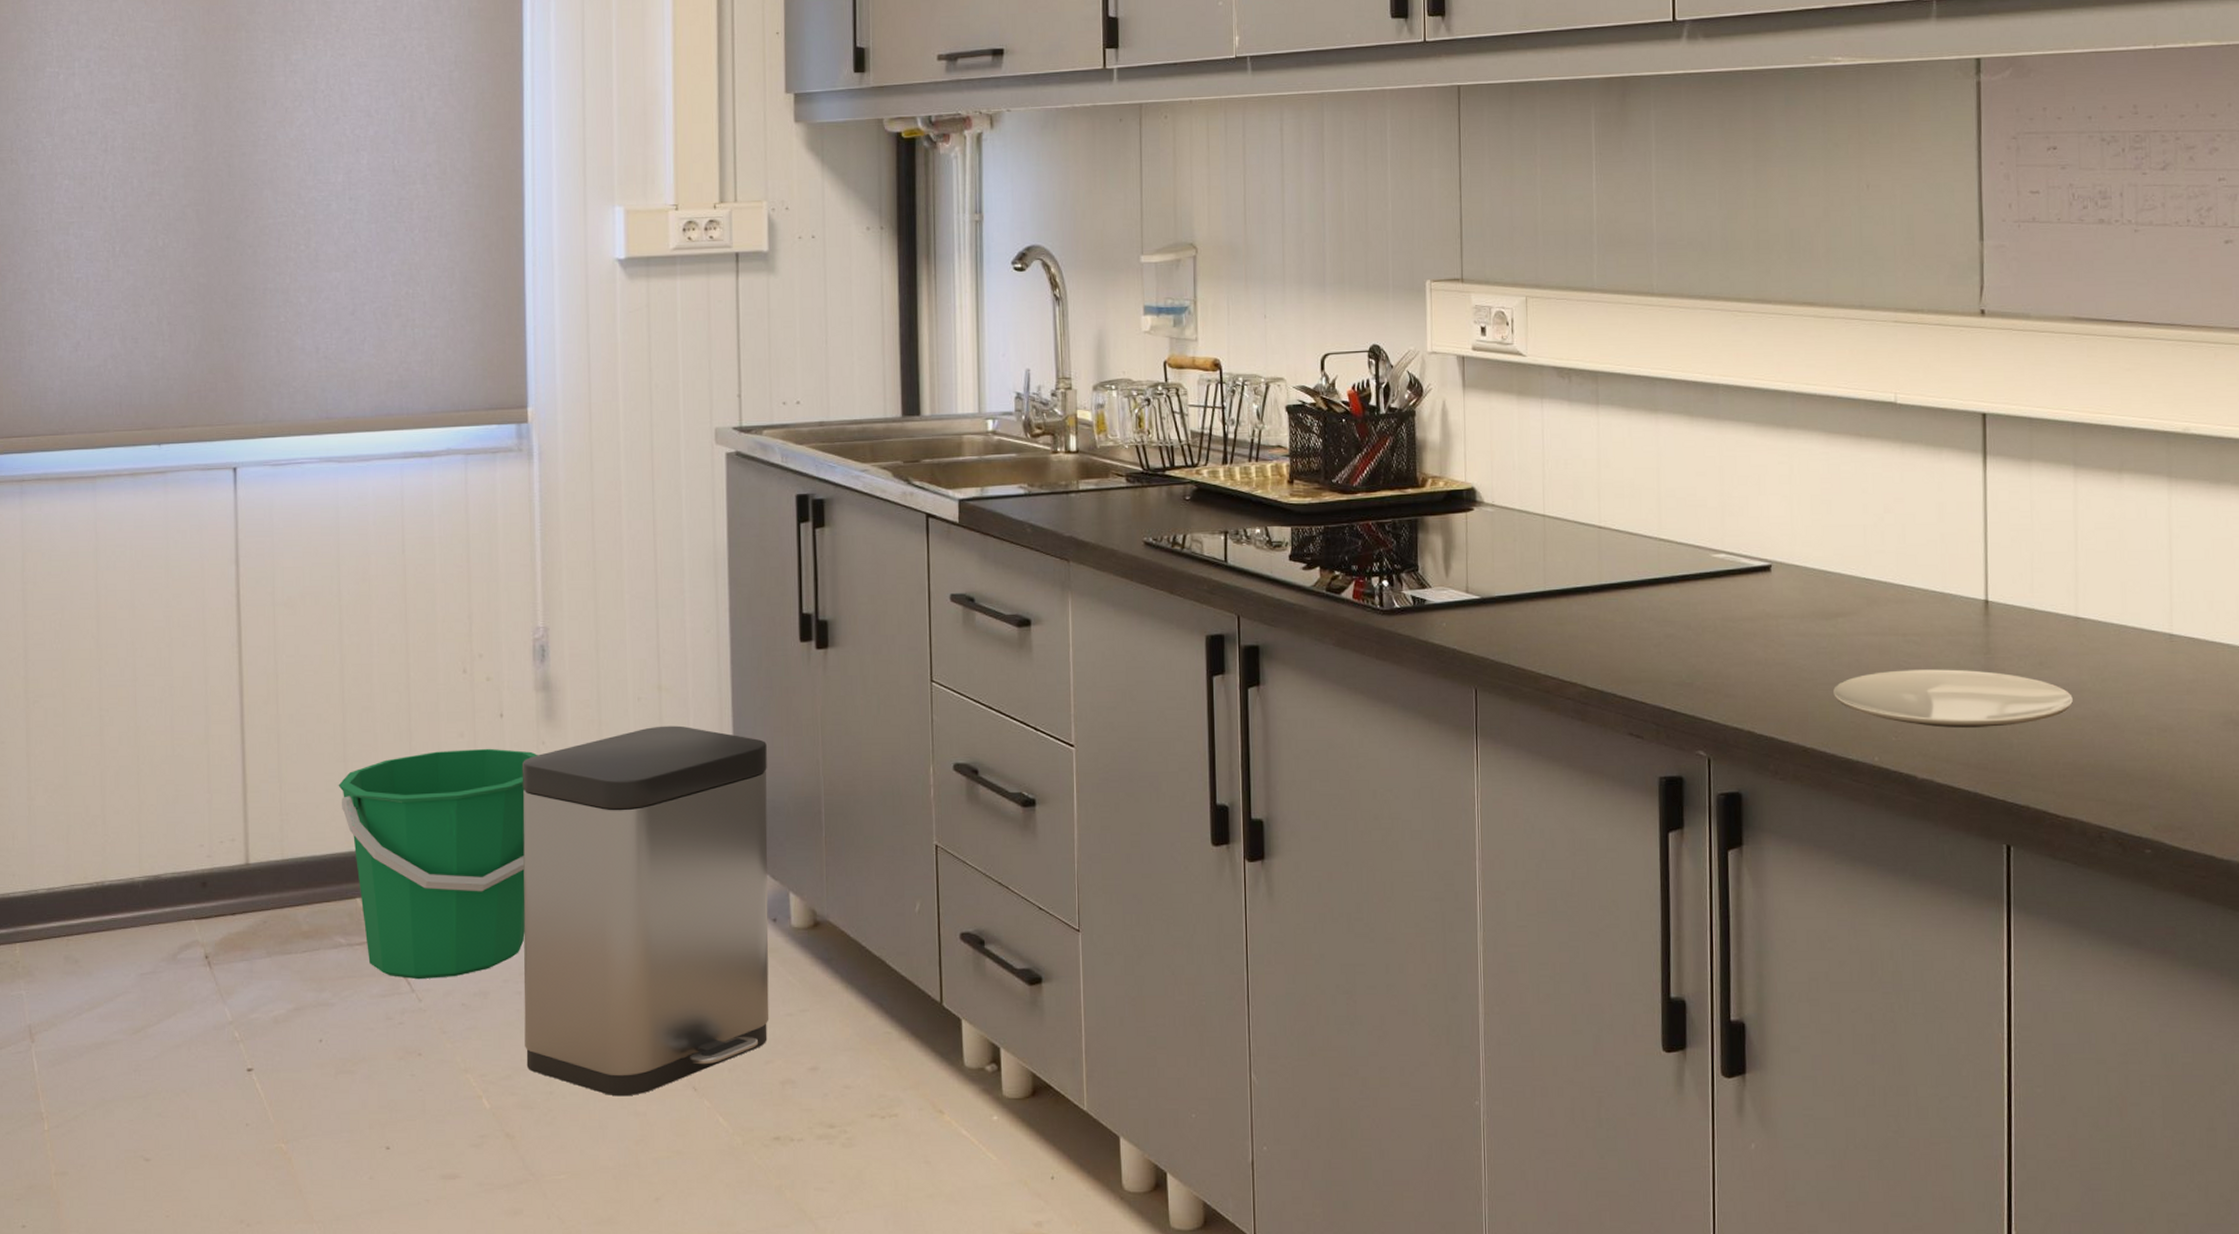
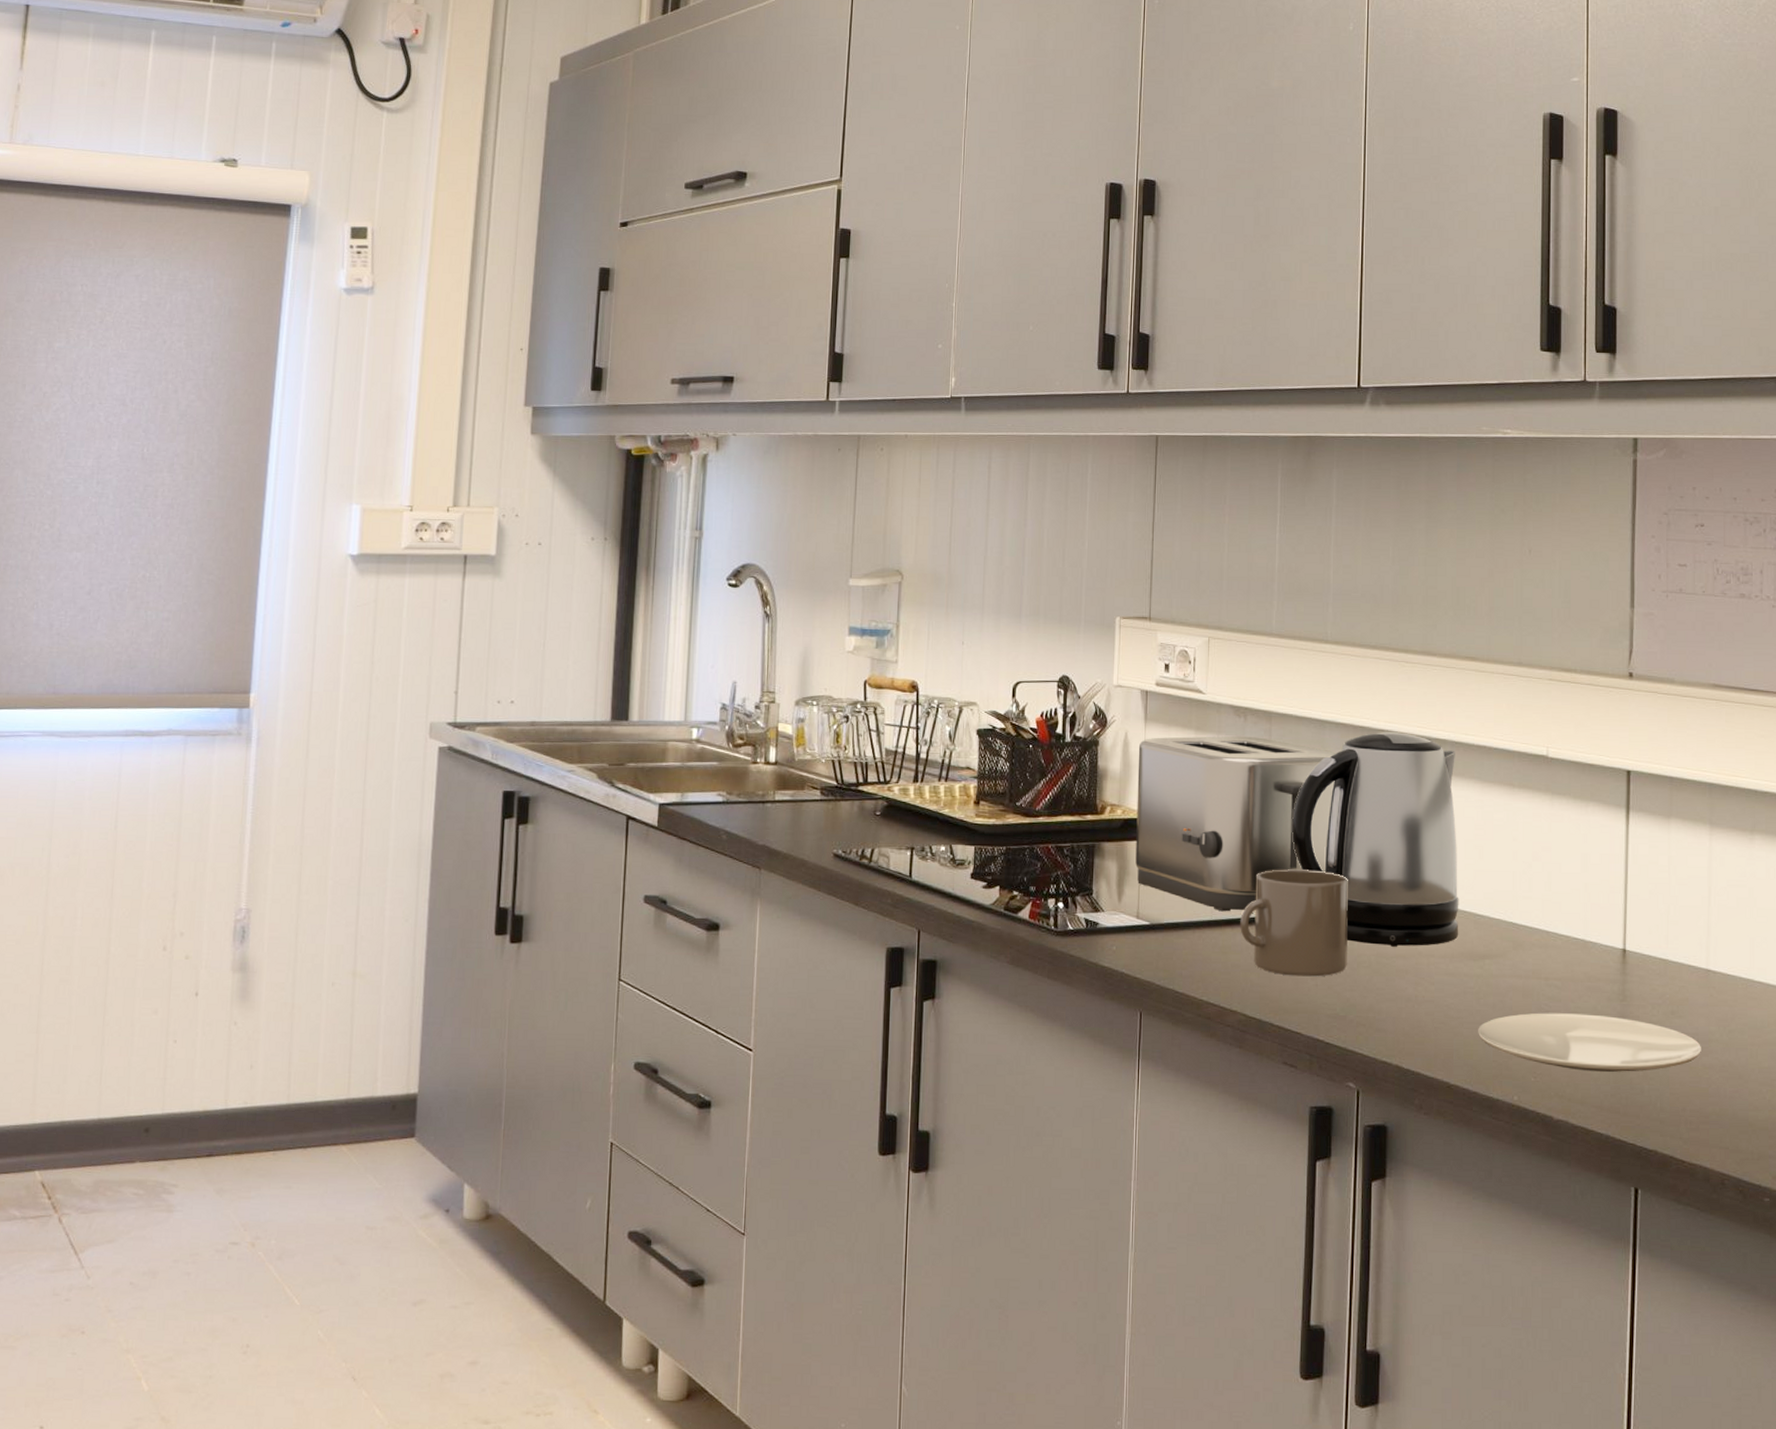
bucket: present [338,748,538,980] -> none [28,1026,229,1256]
pedal bin: present [521,725,769,1097] -> none [188,1012,454,1384]
toaster: none [1458,399,1669,582] -> present [1135,736,1336,912]
mug: none [1575,534,1691,645] -> present [1240,869,1349,977]
kettle: none [1625,386,1809,609] -> present [1292,732,1459,947]

